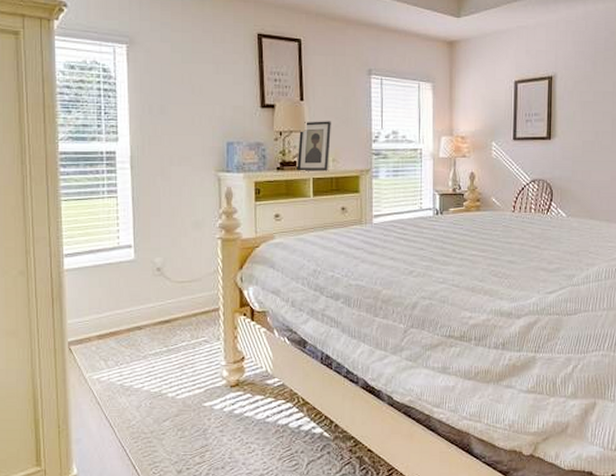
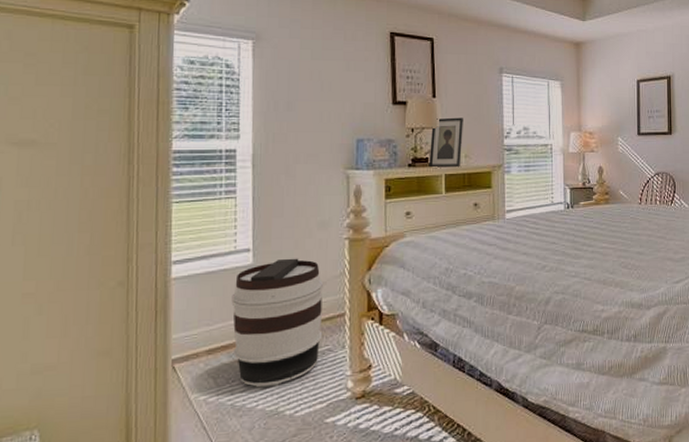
barrel: none [117,255,199,372] -> present [231,258,324,388]

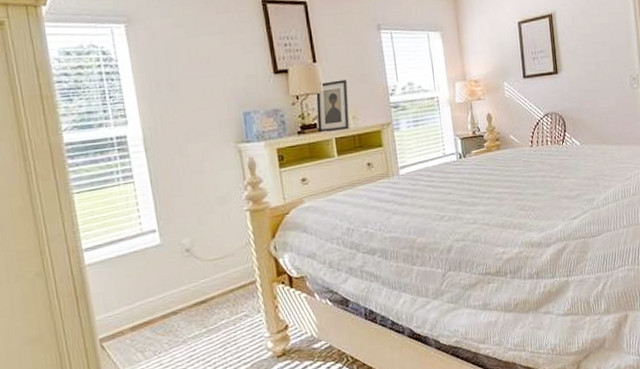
barrel: present [231,258,324,388] -> none [145,233,238,357]

